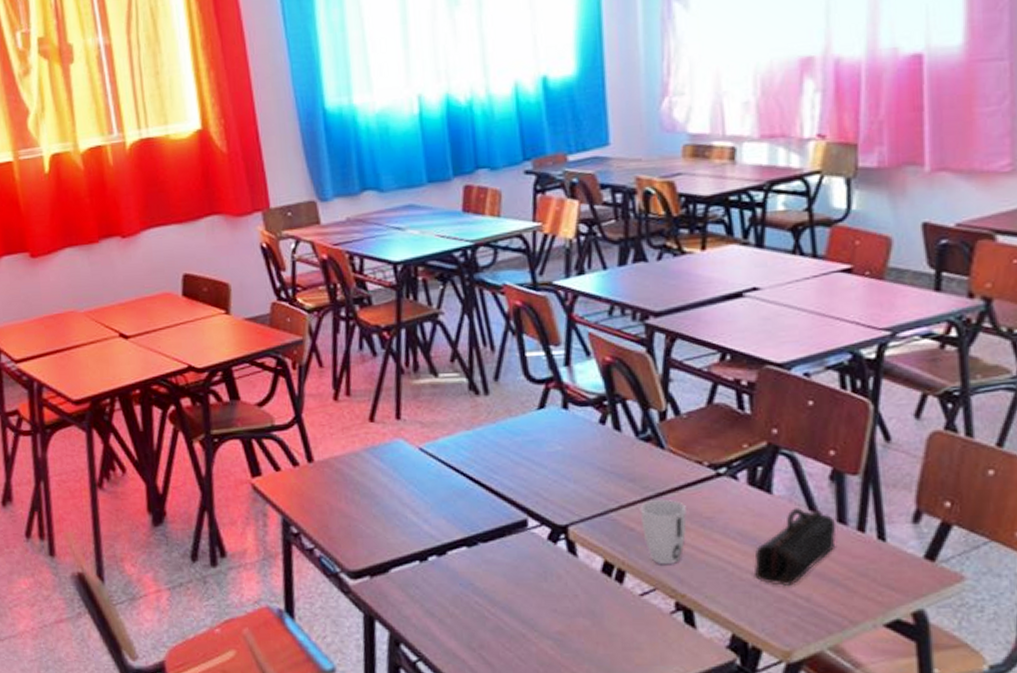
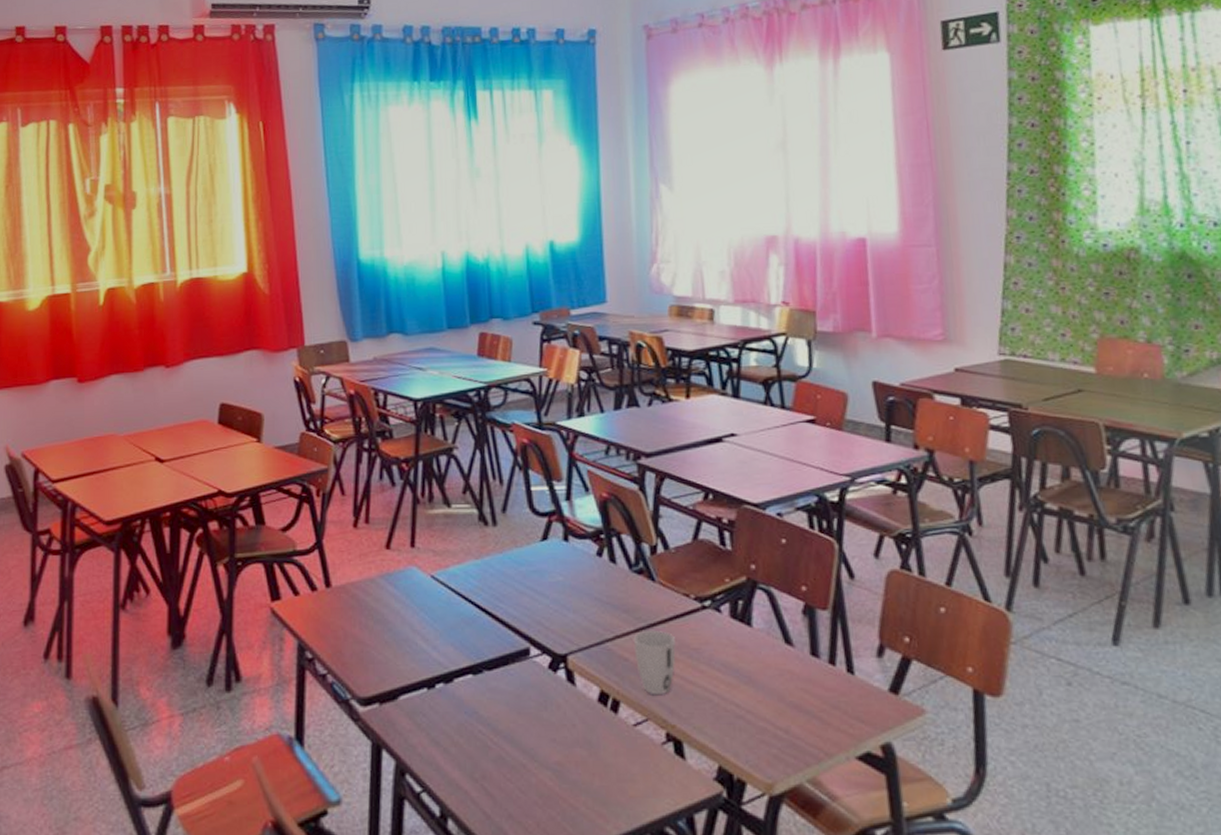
pencil case: present [754,508,837,586] -> none [738,641,810,717]

